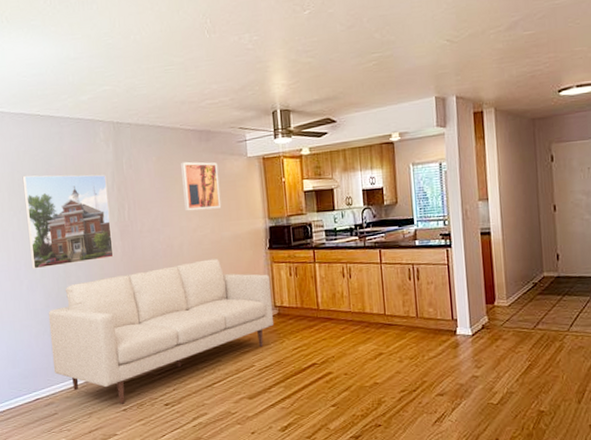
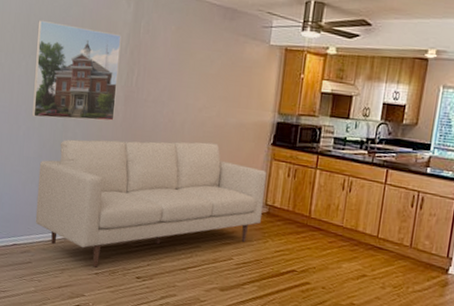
wall art: present [181,161,222,212] -> none [194,37,238,93]

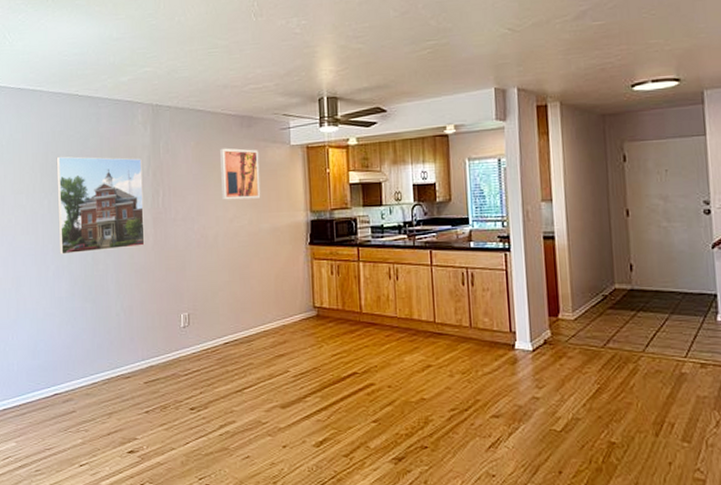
sofa: present [35,139,267,268] -> none [73,252,312,405]
wall art: none [194,37,238,93] -> present [220,148,261,200]

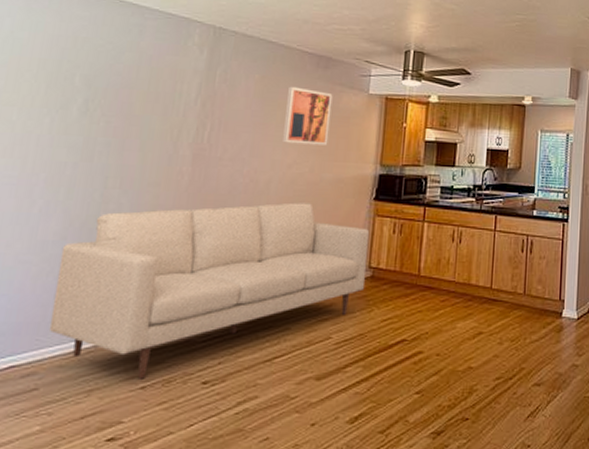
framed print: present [56,156,145,255] -> none [55,67,190,188]
sofa: none [73,252,312,405] -> present [48,202,370,379]

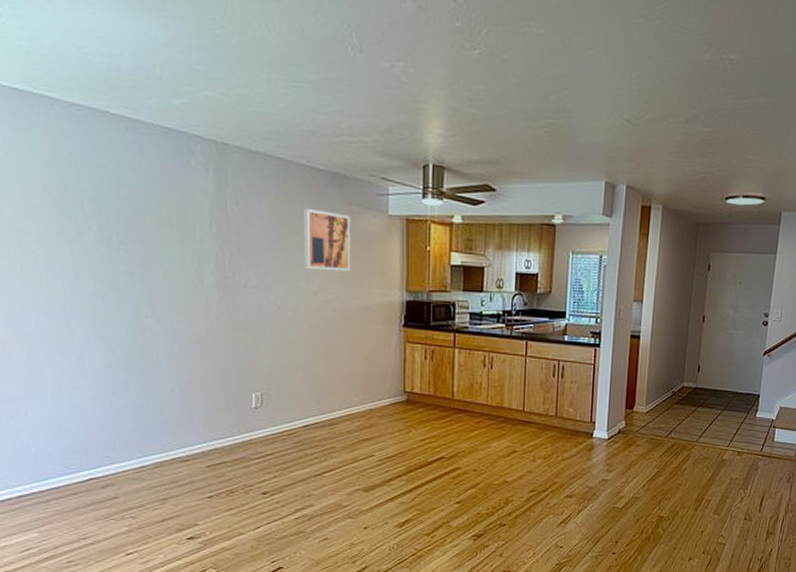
sofa: present [48,202,370,379] -> none [110,330,402,490]

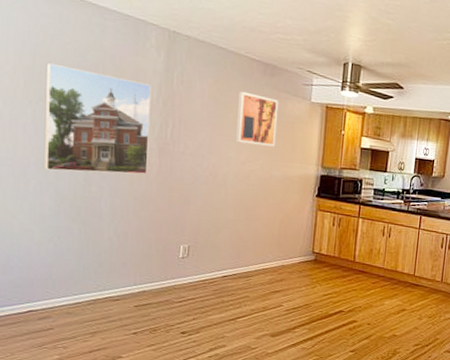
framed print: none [79,191,207,317] -> present [44,62,152,175]

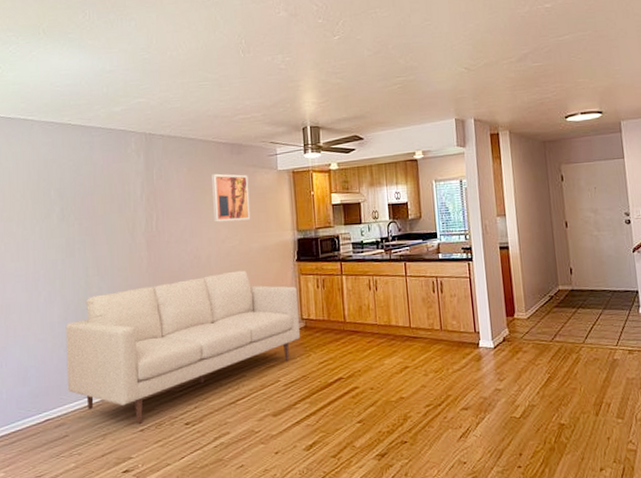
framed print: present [44,62,152,175] -> none [48,183,139,280]
sofa: none [55,194,313,327] -> present [65,270,300,424]

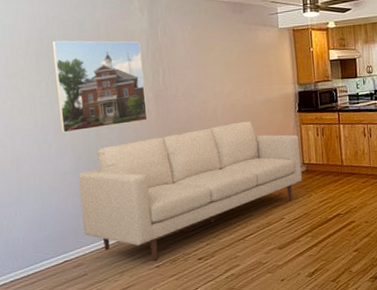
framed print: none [48,183,139,280] -> present [51,40,148,133]
wall art: present [212,173,251,223] -> none [215,31,254,77]

